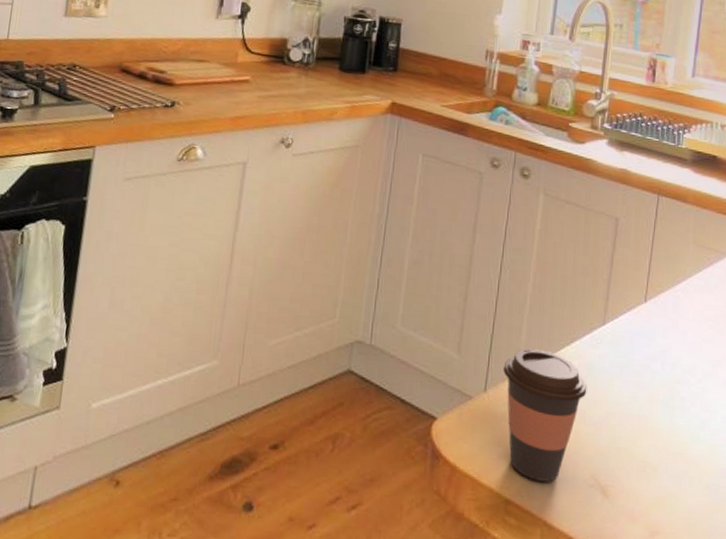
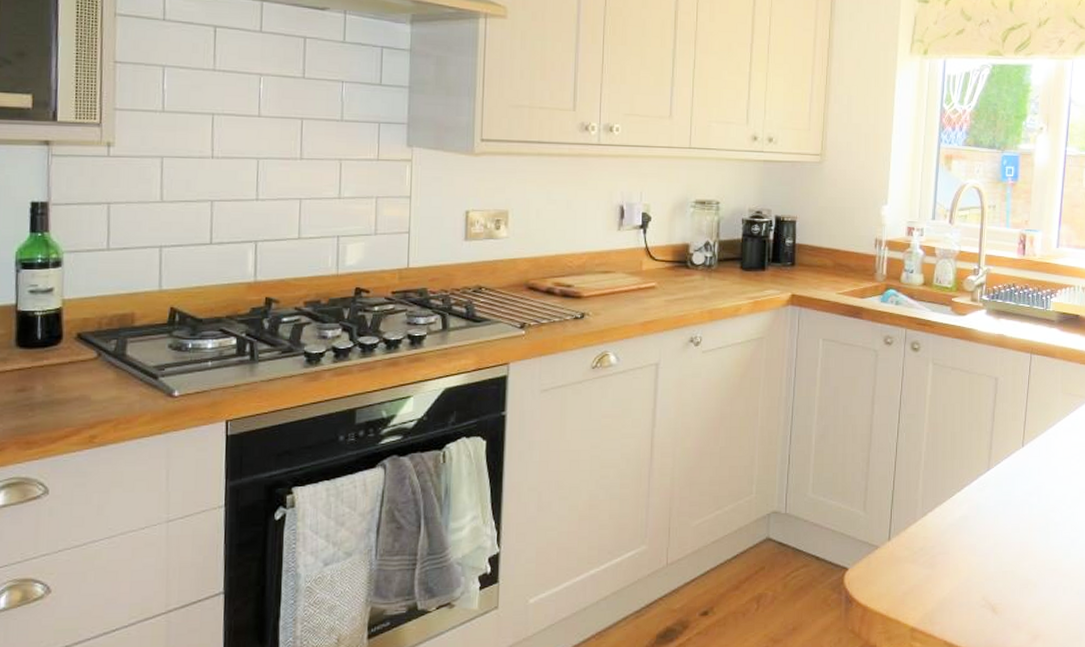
coffee cup: present [503,348,587,482] -> none [904,498,976,609]

